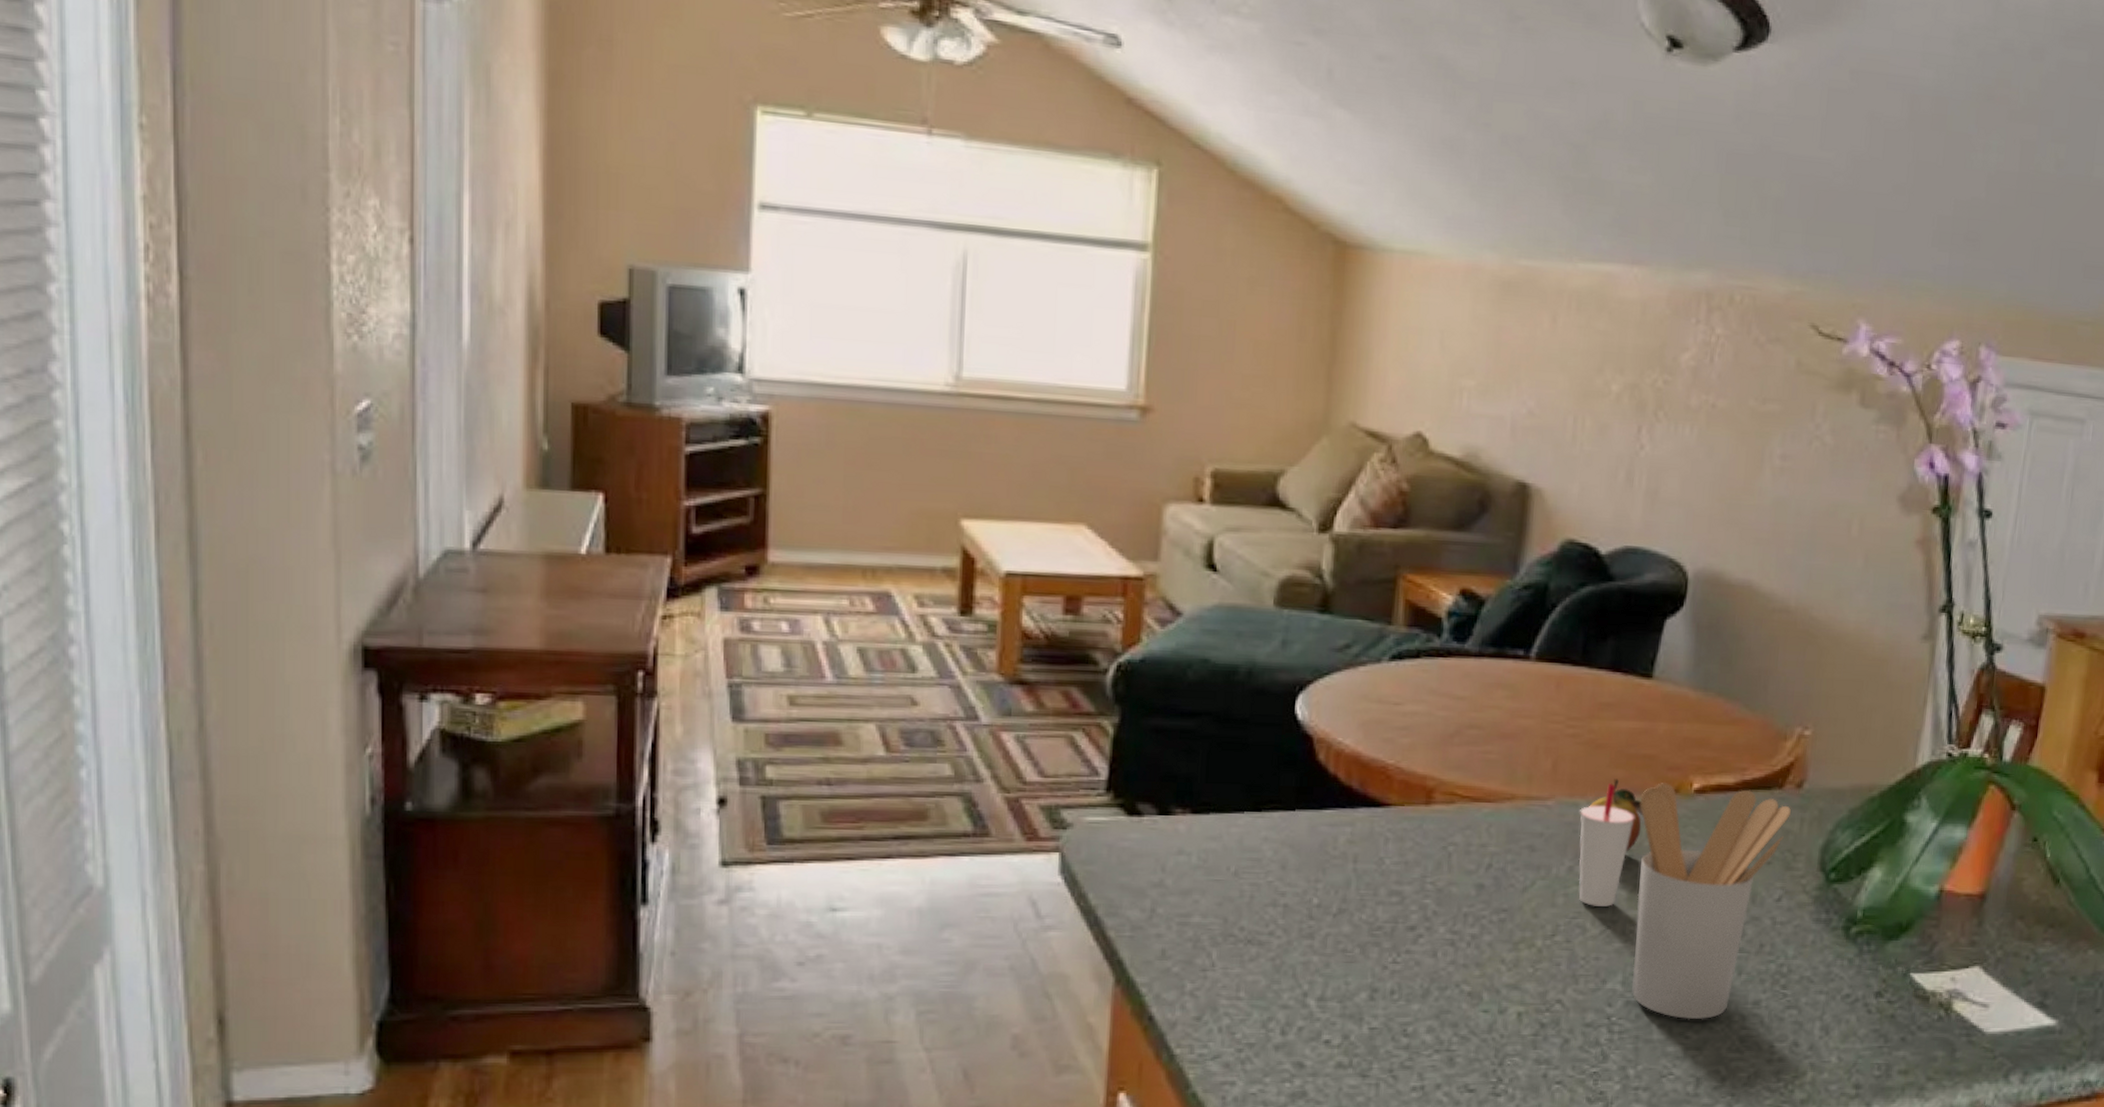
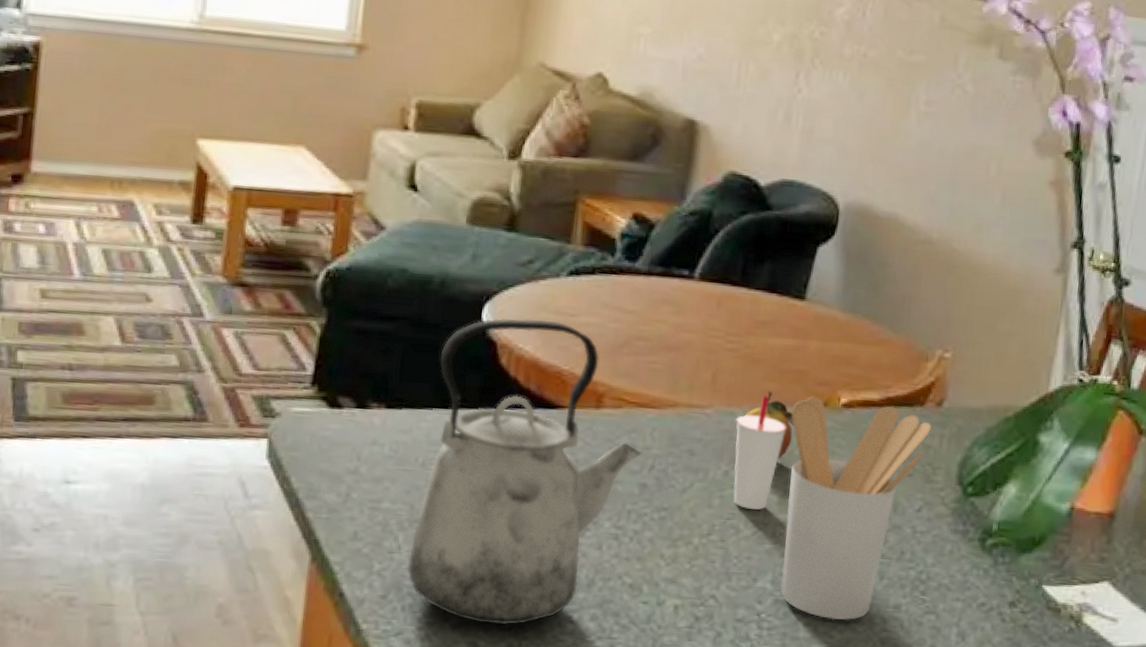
kettle: none [1222,709,1477,1043] -> present [407,318,641,626]

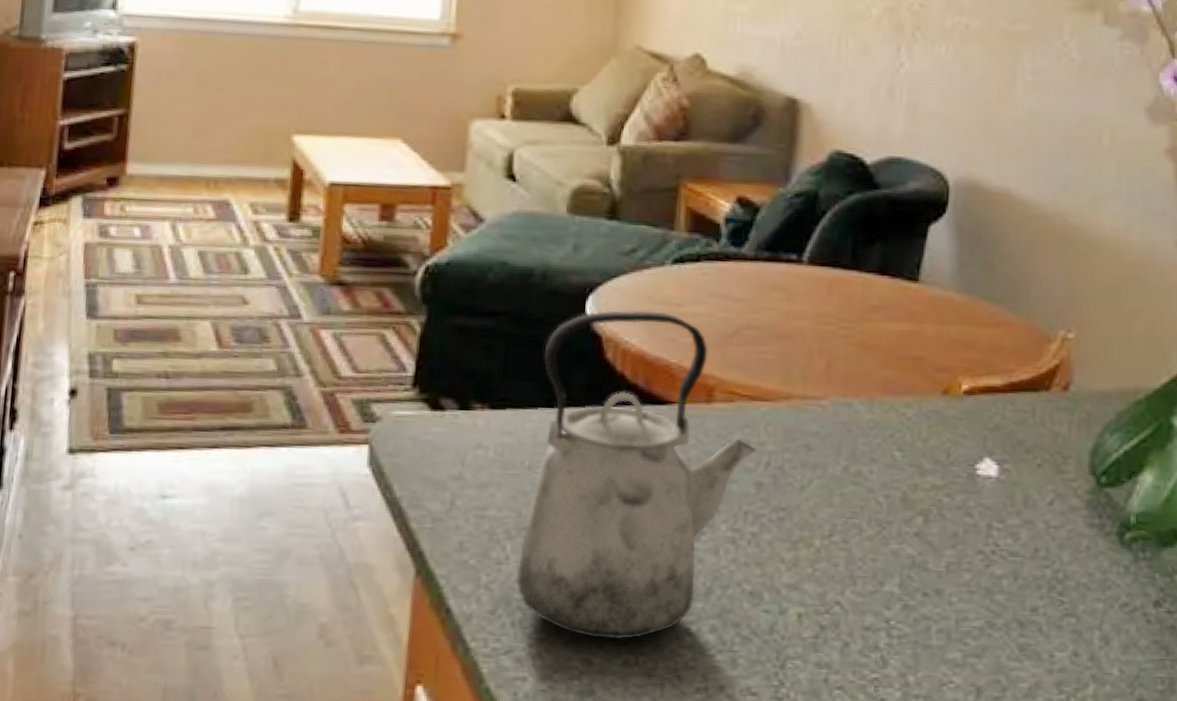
cup: present [733,395,787,510] -> none [853,384,907,507]
fruit: present [744,391,794,460] -> none [862,379,914,453]
utensil holder: present [780,395,931,621] -> none [909,383,1059,626]

